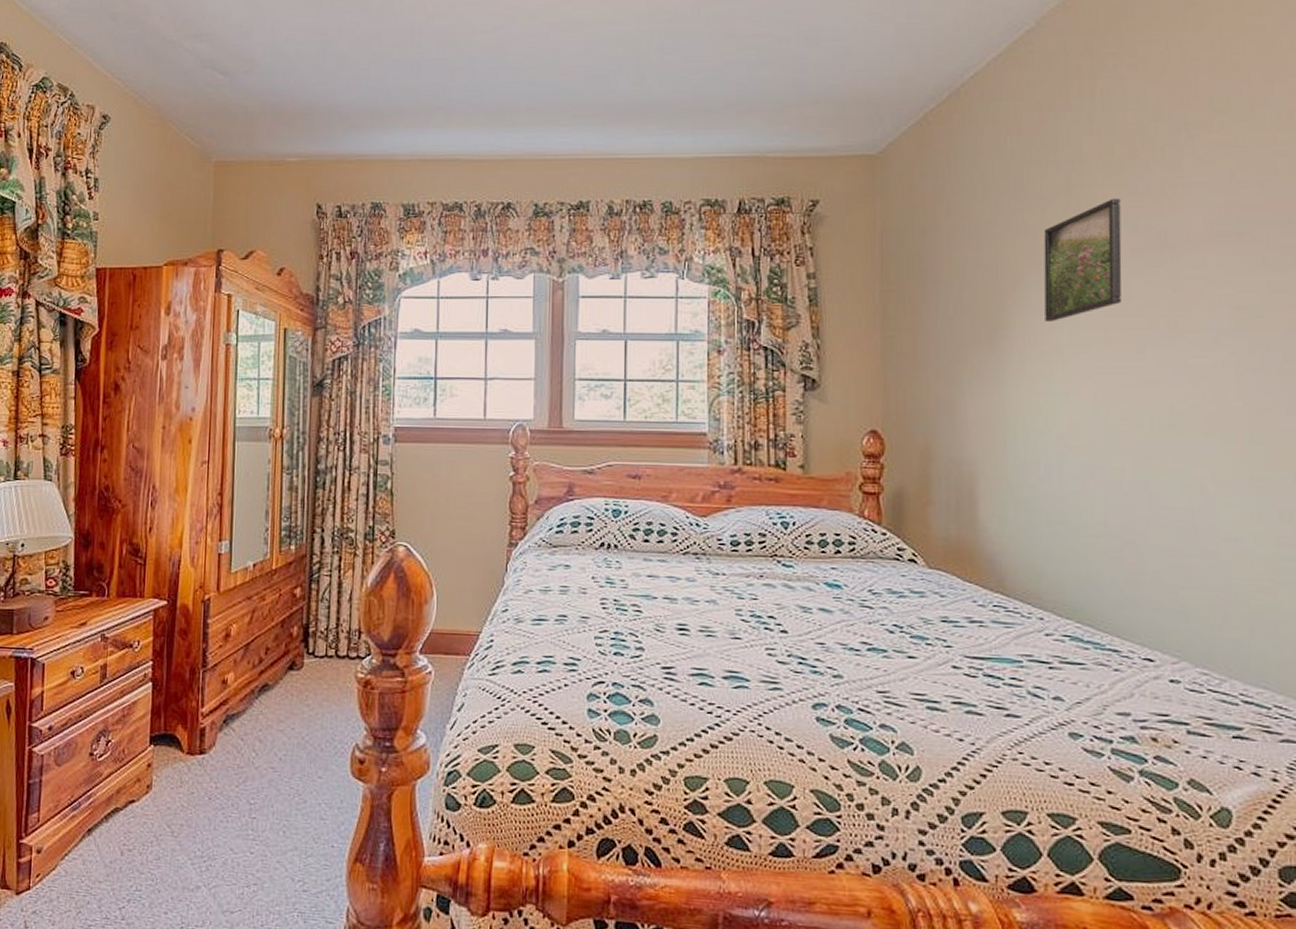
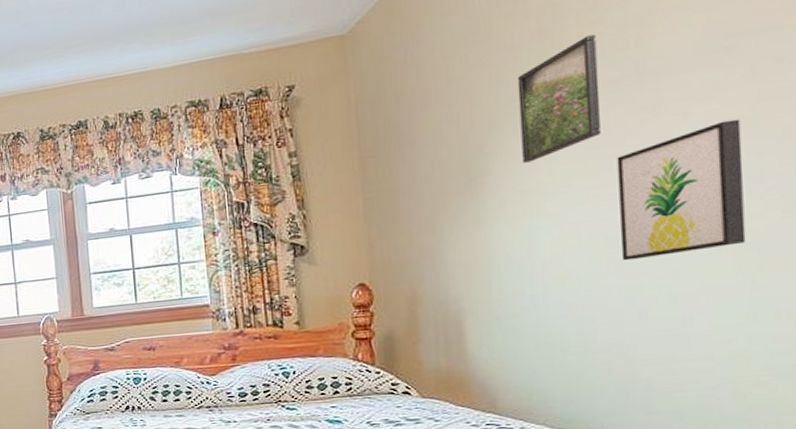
wall art: none [1135,307,1253,441] -> present [617,119,746,261]

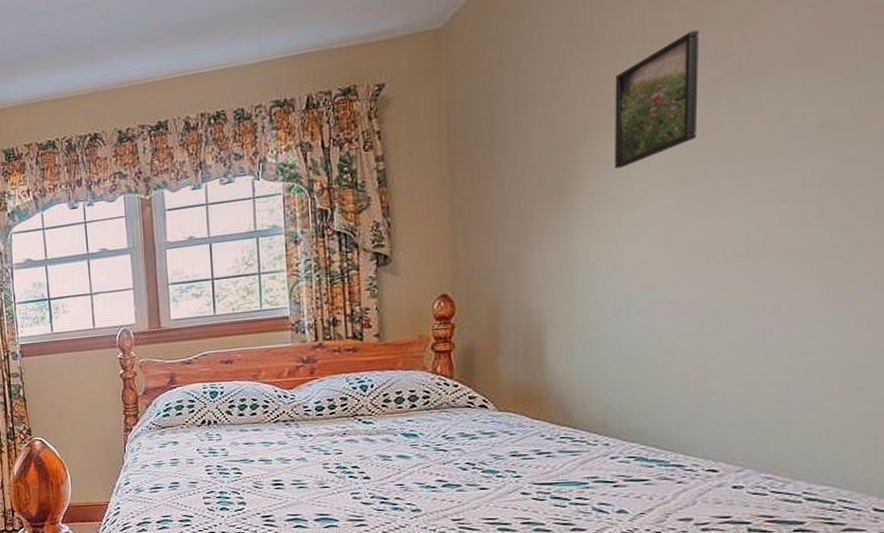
wall art: present [617,119,746,261] -> none [707,122,839,272]

